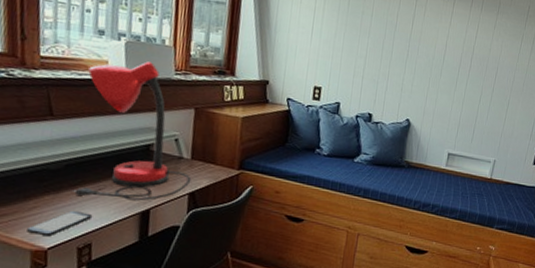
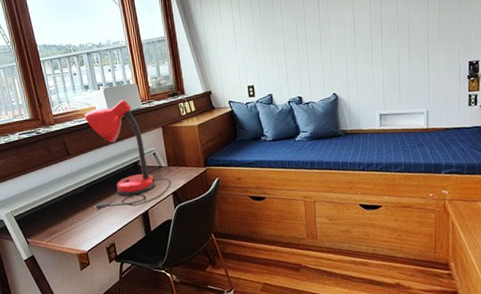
smartphone: present [27,210,93,237] -> none [72,220,111,243]

